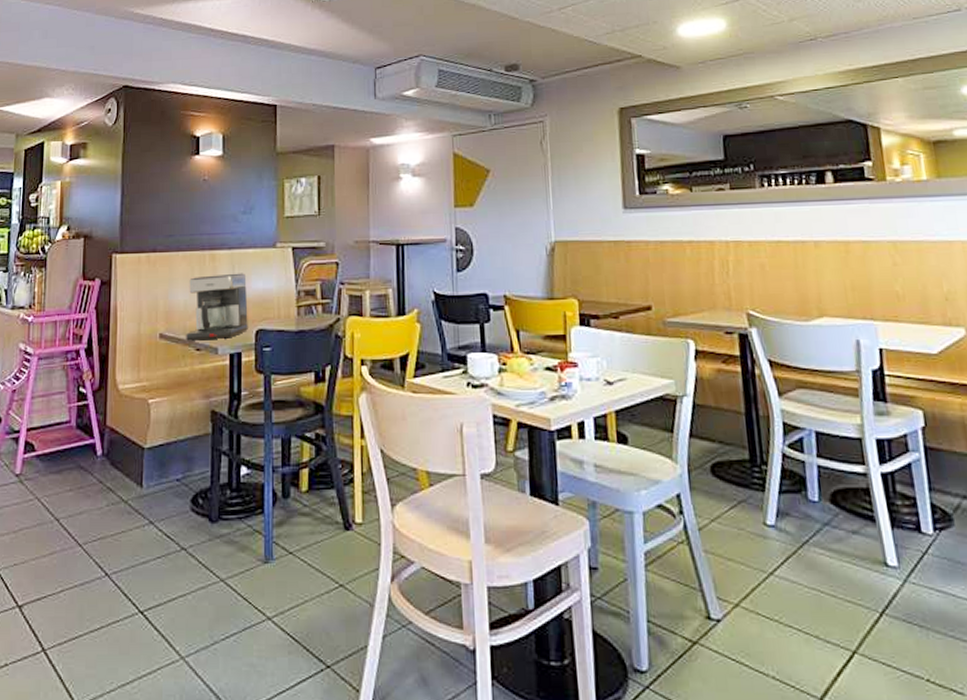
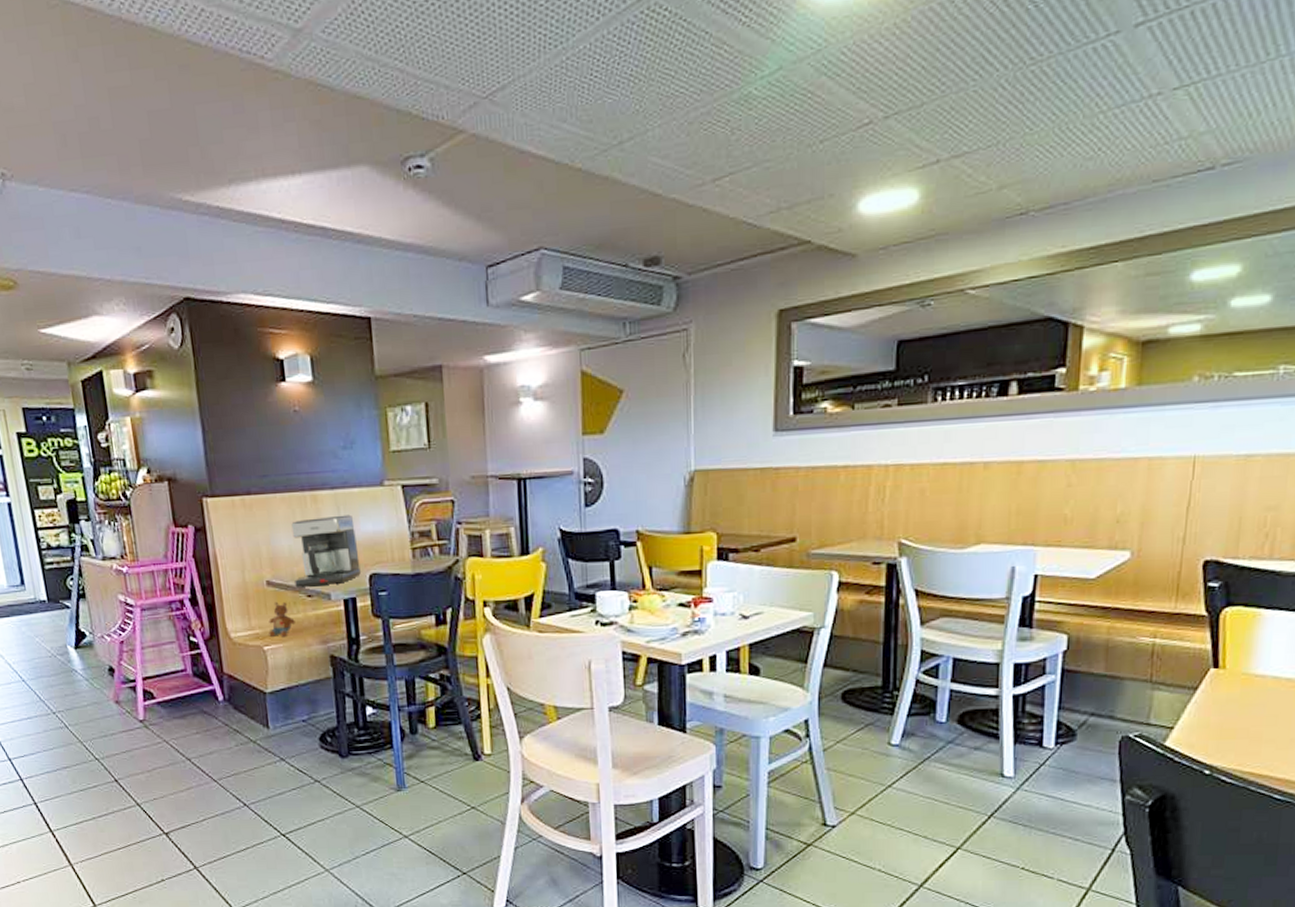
stuffed toy: none [155,354,182,391] -> present [268,601,295,638]

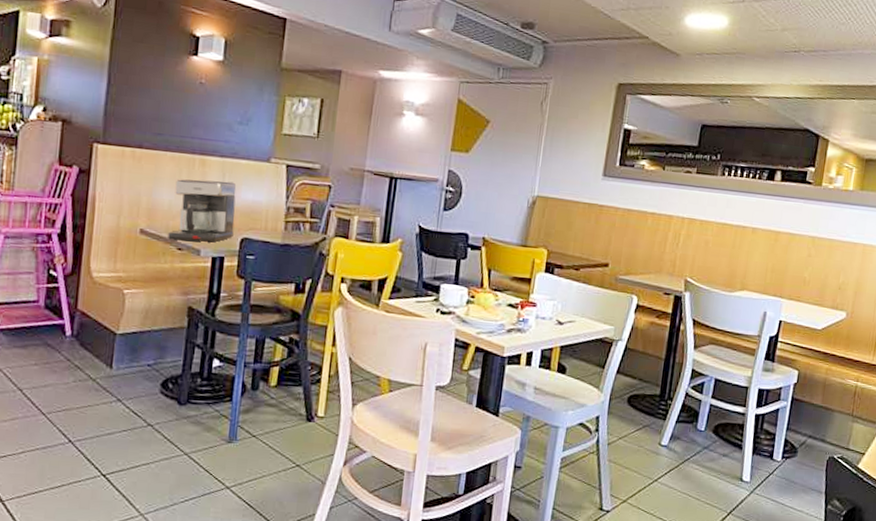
stuffed toy: present [268,601,295,638] -> none [132,249,161,284]

